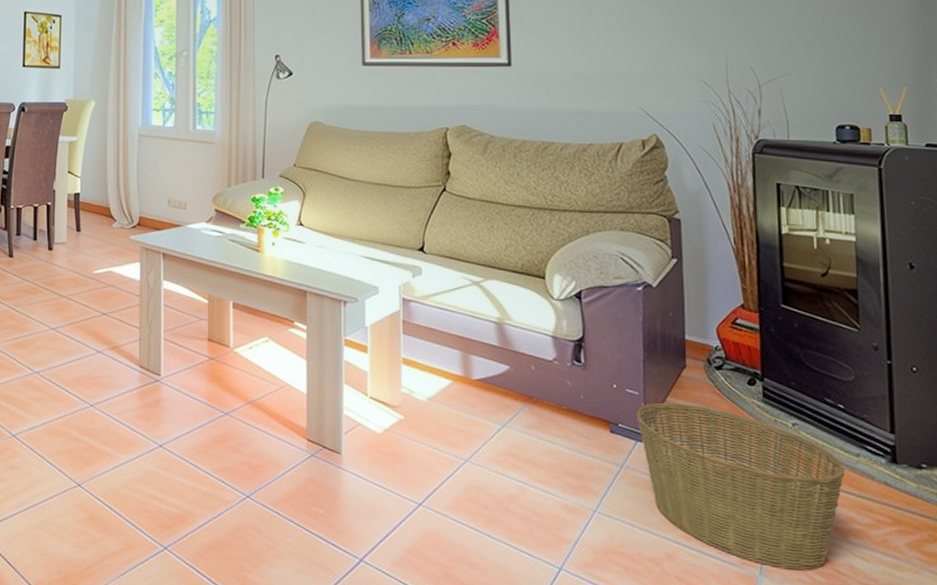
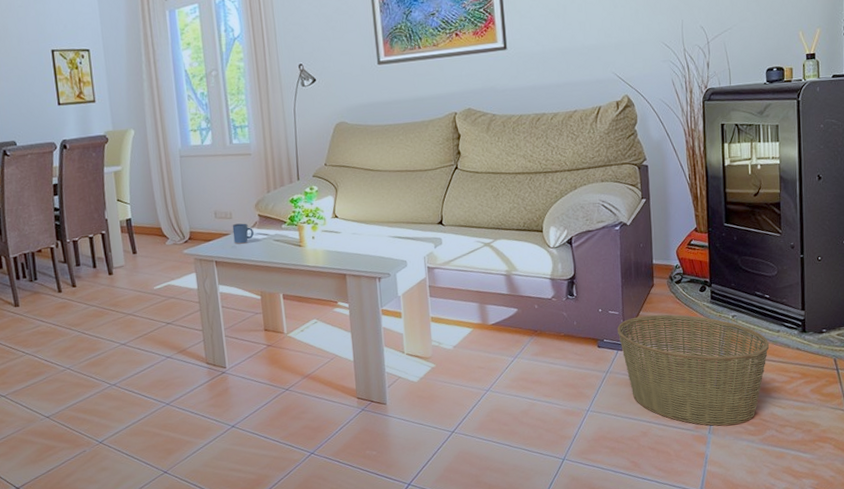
mug: none [185,216,208,239] -> present [232,223,254,244]

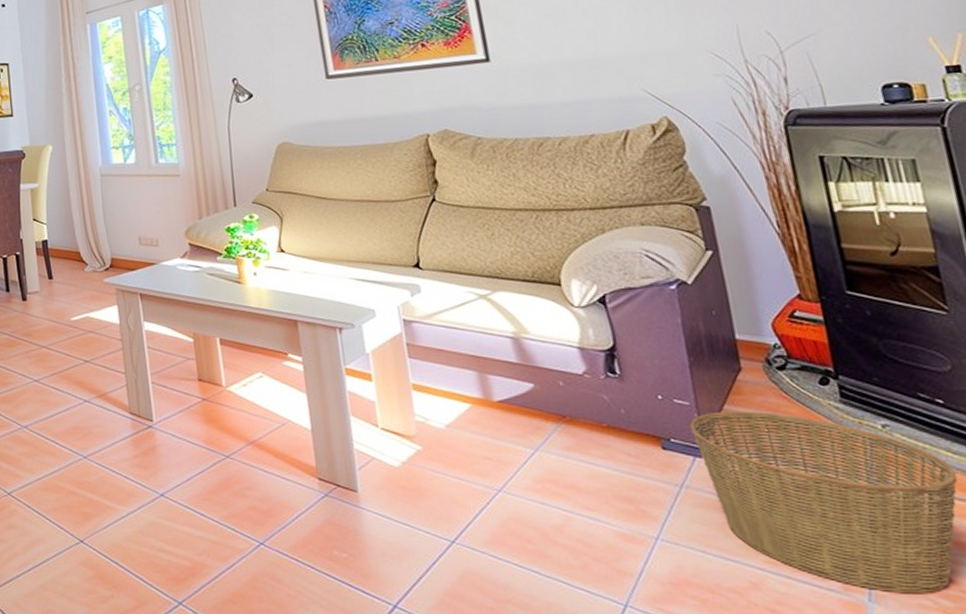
mug: present [232,223,254,244] -> none [159,252,184,276]

